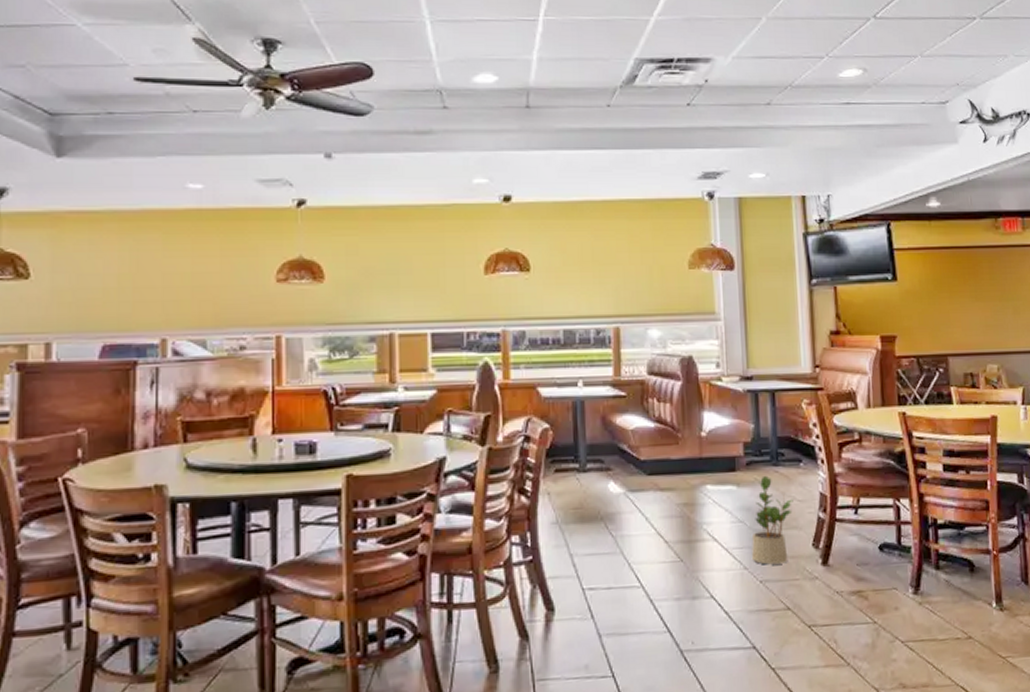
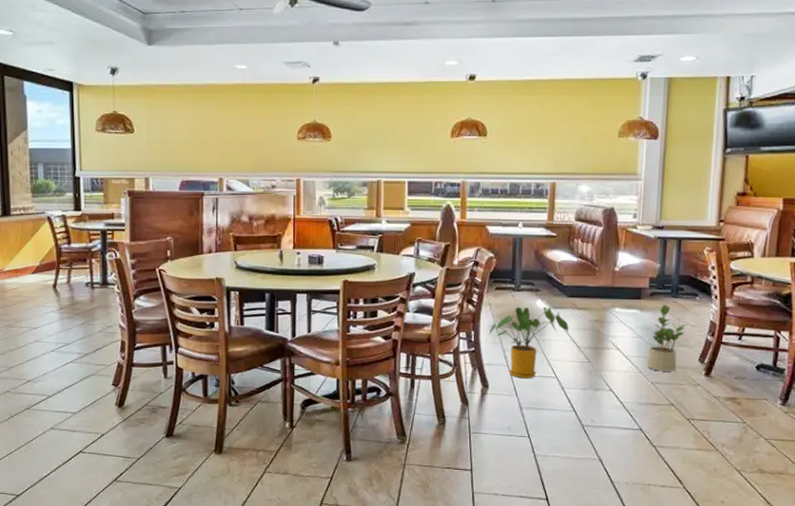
house plant: none [551,490,652,594] -> present [490,307,569,379]

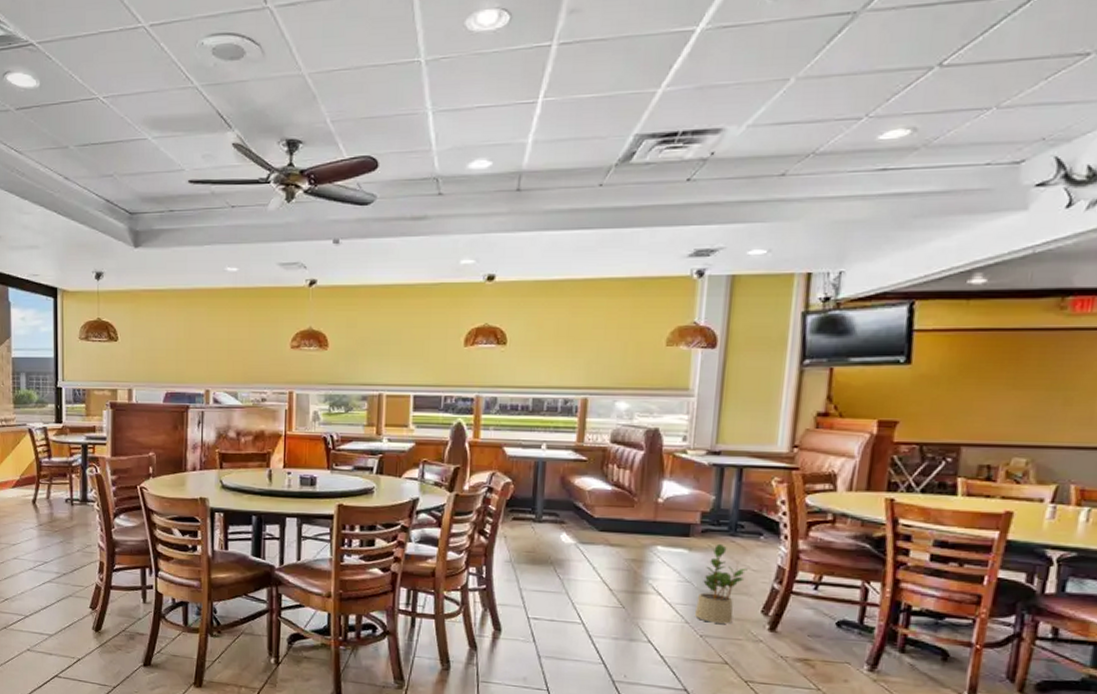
house plant: present [490,307,569,379] -> none [504,541,599,624]

